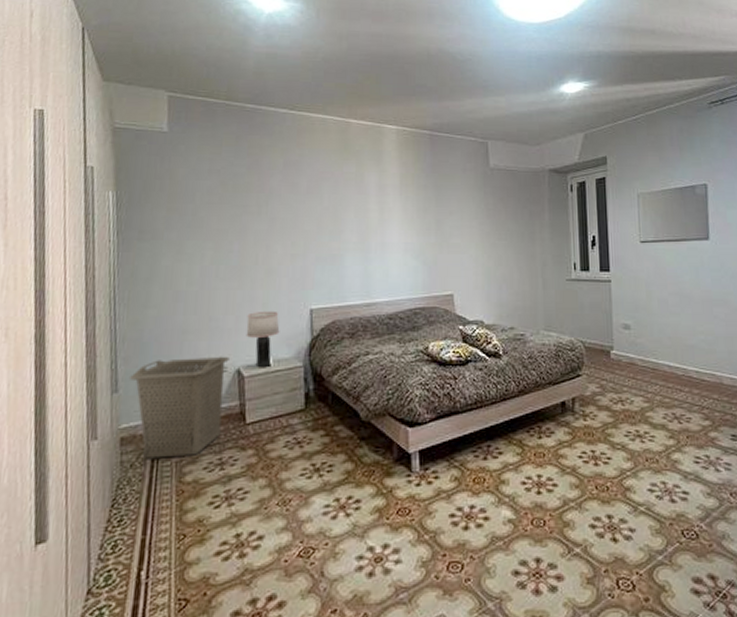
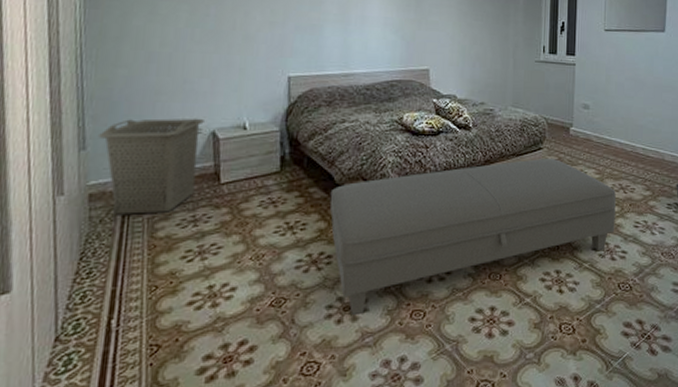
table lamp: present [246,310,280,368] -> none [221,76,257,131]
ottoman: none [356,385,672,568] -> present [329,157,616,316]

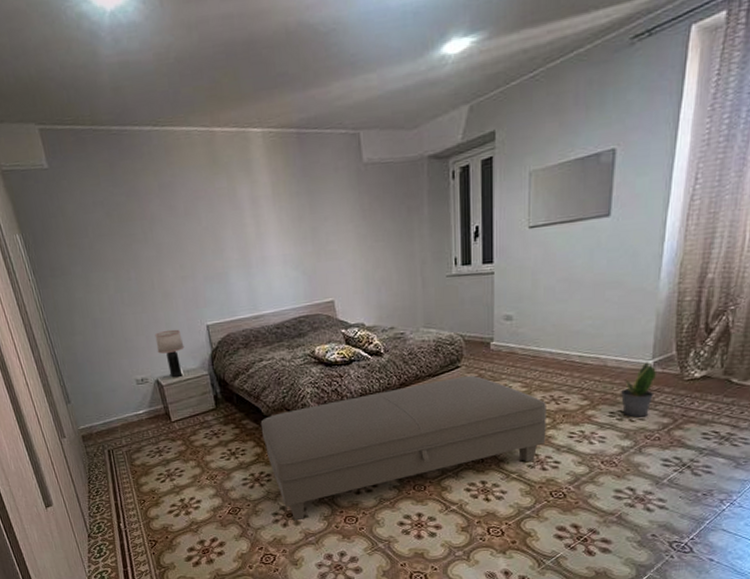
laundry basket: present [97,118,204,215] -> none [75,370,154,450]
table lamp: none [221,76,257,131] -> present [154,329,185,378]

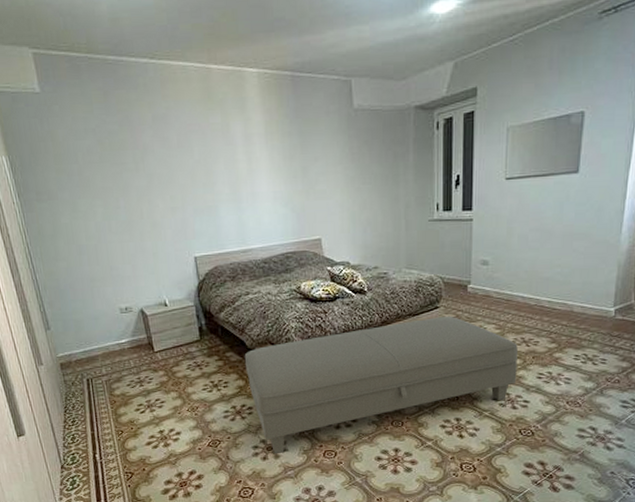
table lamp: present [154,329,185,378] -> none [141,259,171,308]
potted plant: present [620,362,656,418] -> none [584,309,617,361]

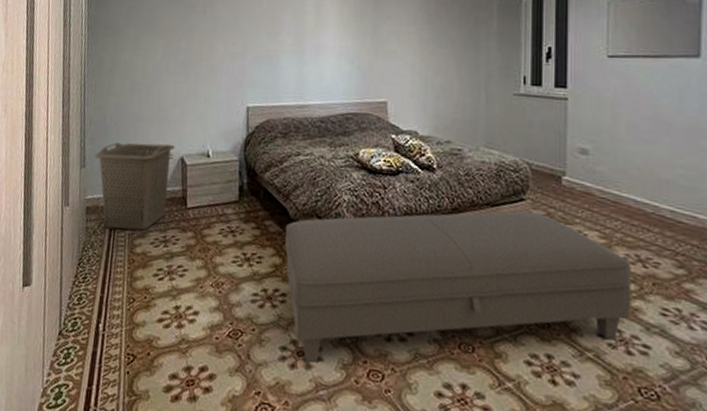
laundry basket: none [55,299,136,379] -> present [93,142,175,231]

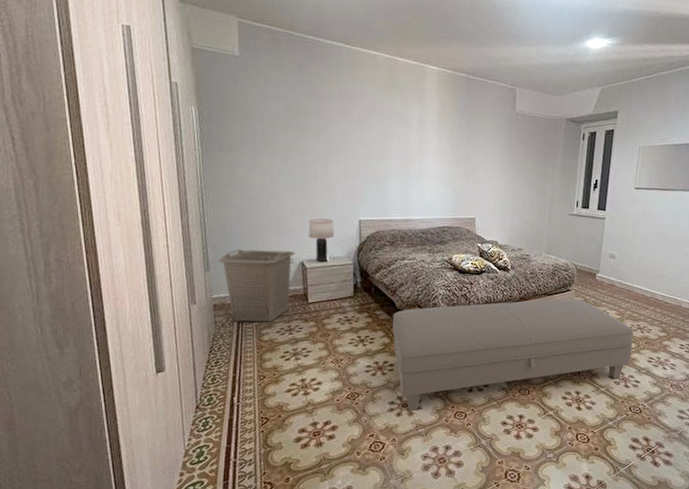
table lamp: none [189,105,219,159] -> present [308,218,335,263]

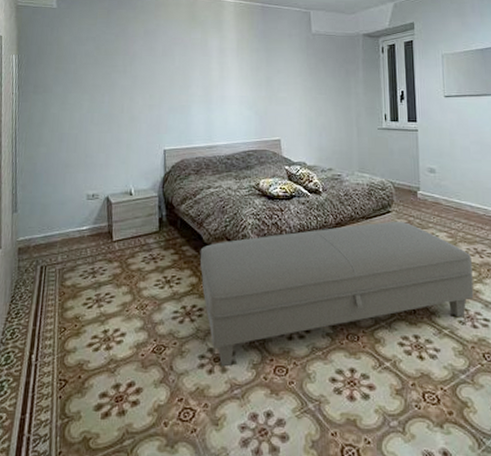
laundry basket: present [217,249,295,323] -> none [25,186,101,266]
table lamp: present [308,218,335,263] -> none [113,150,140,197]

